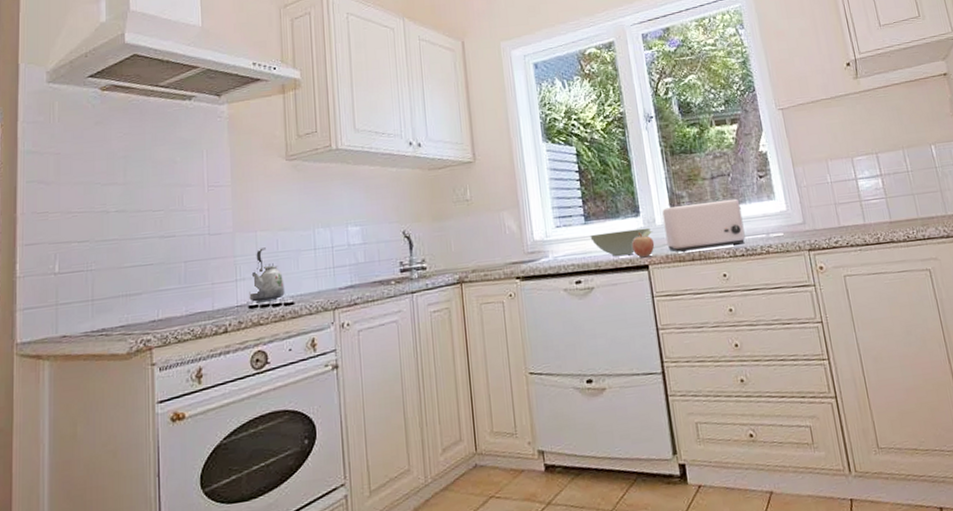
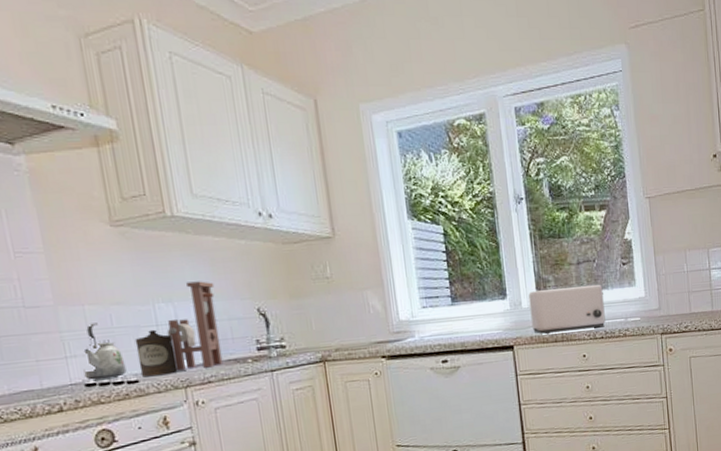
canister: none [295,253,329,299] -> present [134,329,178,377]
paper towel holder: none [322,206,369,293] -> present [167,281,224,371]
bowl: present [590,227,650,257] -> none [457,310,516,338]
fruit: present [632,230,655,258] -> none [498,312,520,339]

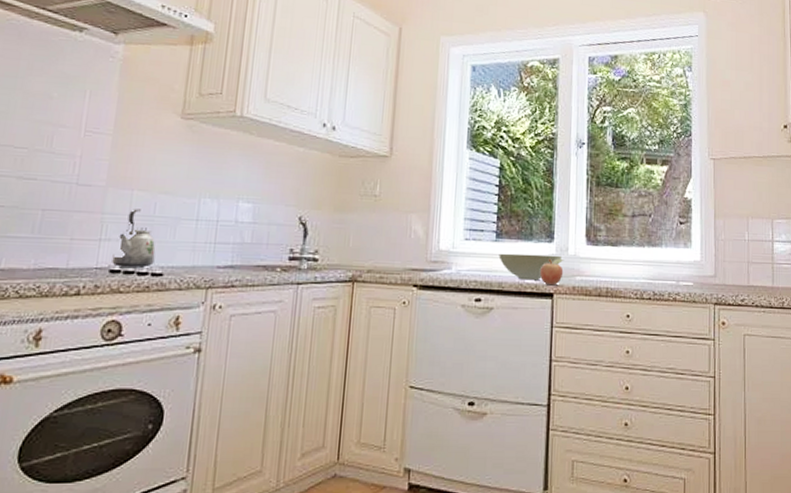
canister: present [134,329,178,377] -> none [167,223,209,272]
paper towel holder: present [167,281,224,371] -> none [203,181,264,271]
bowl: none [457,310,516,338] -> present [498,253,562,281]
fruit: none [498,312,520,339] -> present [540,258,564,286]
toaster: present [528,284,606,335] -> none [575,238,656,289]

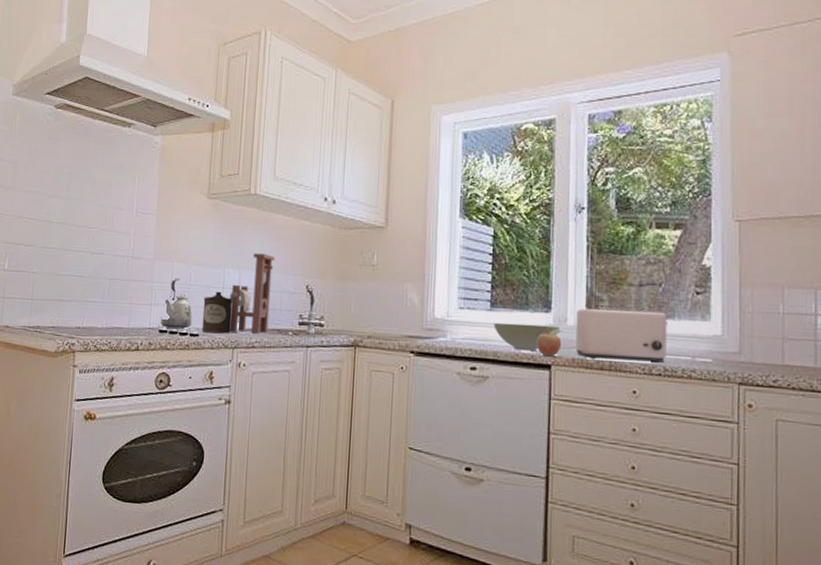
canister: none [167,223,209,272] -> present [201,291,233,334]
paper towel holder: none [203,181,264,271] -> present [229,253,276,334]
toaster: none [575,238,656,289] -> present [575,308,668,364]

